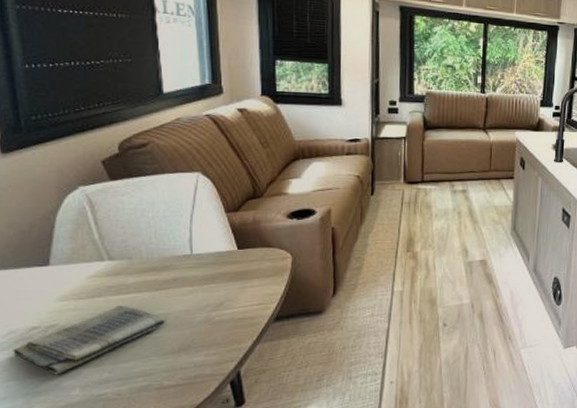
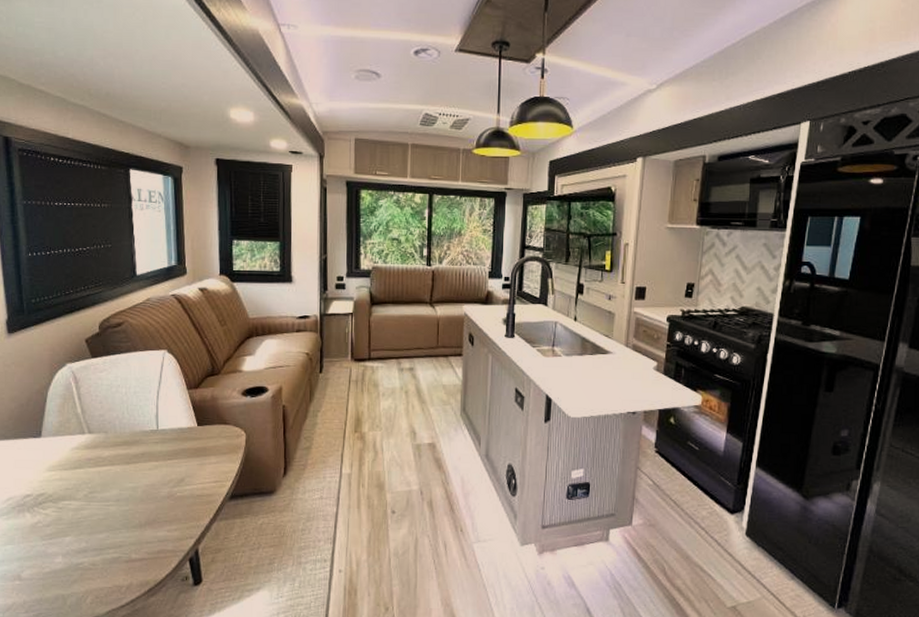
dish towel: present [13,305,166,375] -> none [10,477,135,542]

